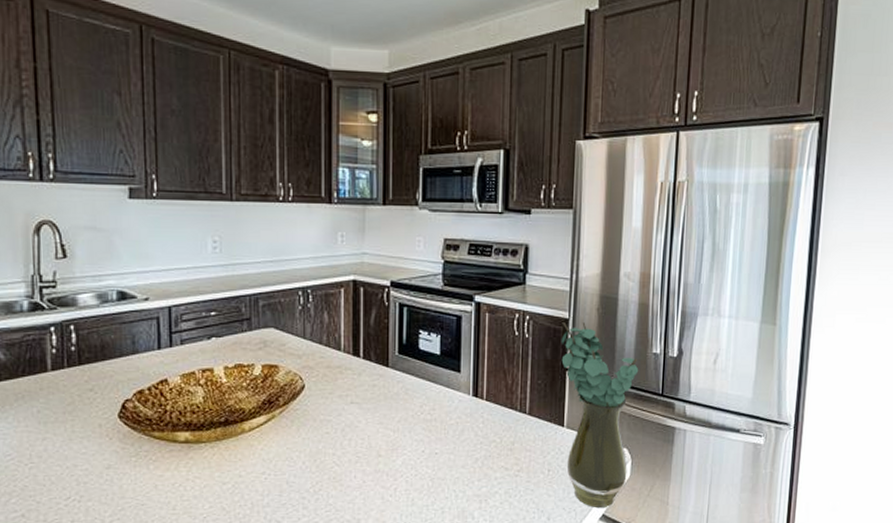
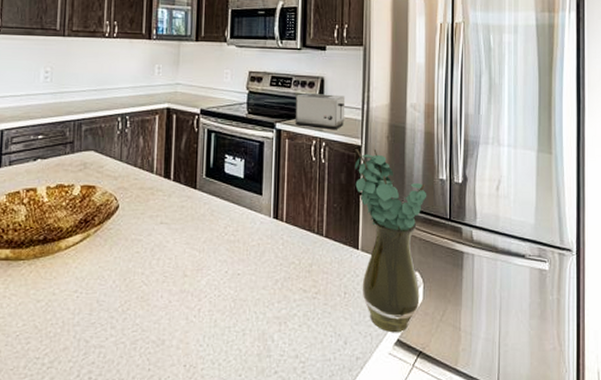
toaster: none [495,261,552,303] -> present [294,92,346,130]

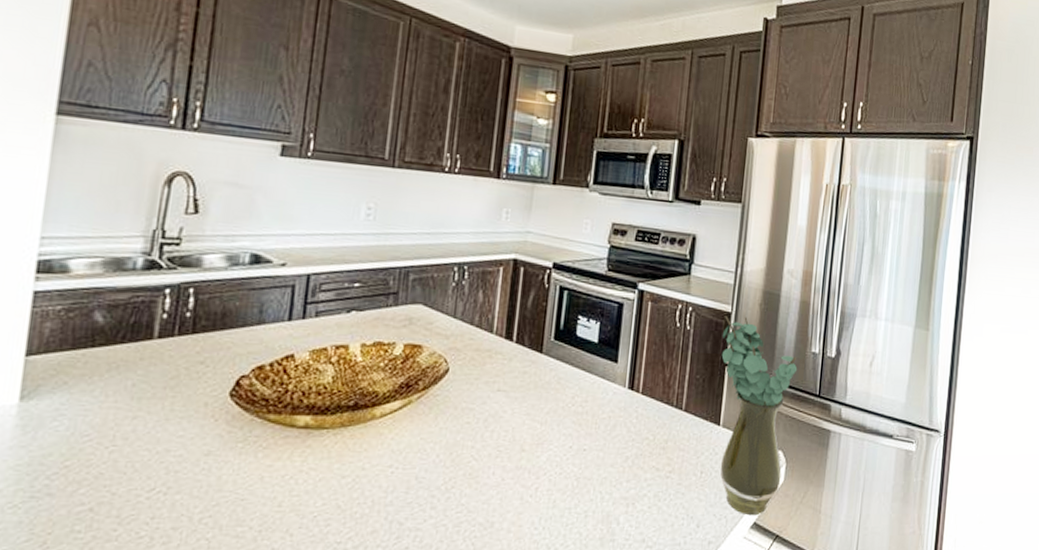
toaster: present [294,92,346,130] -> none [660,250,718,294]

